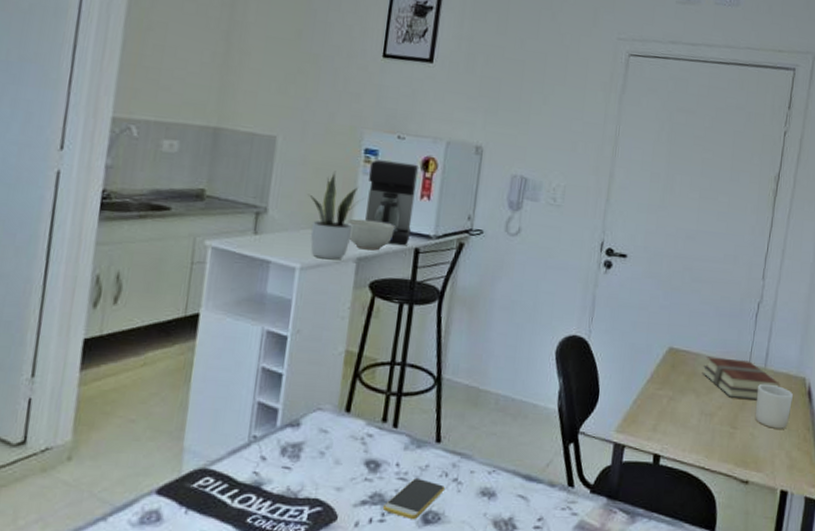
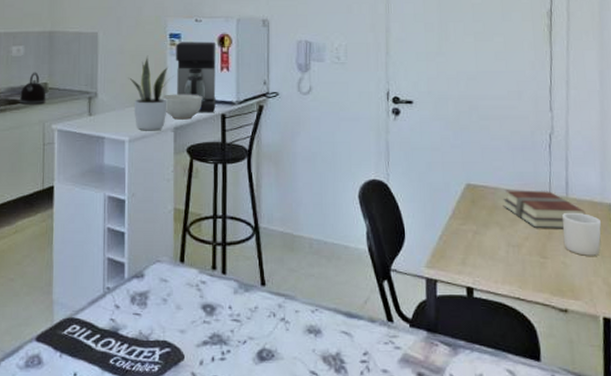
kettle: none [165,174,202,216] -> present [19,72,46,106]
smartphone: present [382,478,446,520] -> none [222,319,275,358]

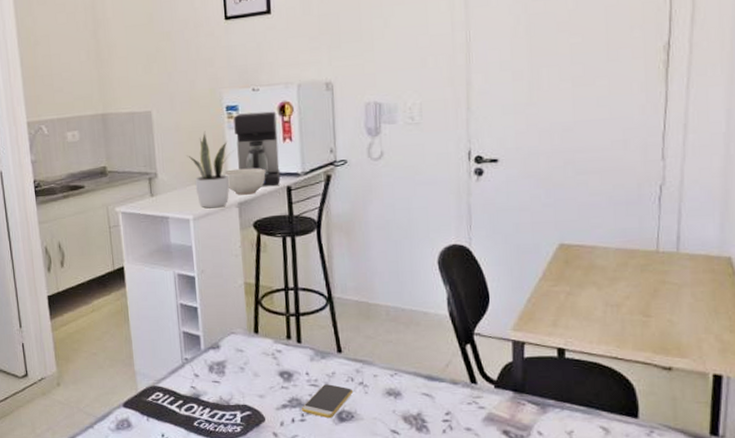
kettle: present [19,72,46,106] -> none [80,156,107,191]
smartphone: none [222,319,275,358] -> present [301,384,354,419]
books: present [503,190,586,229] -> none [601,246,699,287]
mug: present [562,212,602,256] -> none [670,267,717,313]

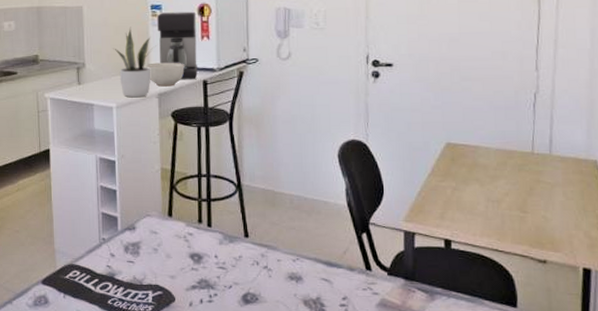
smartphone: present [301,384,354,419] -> none [209,267,259,301]

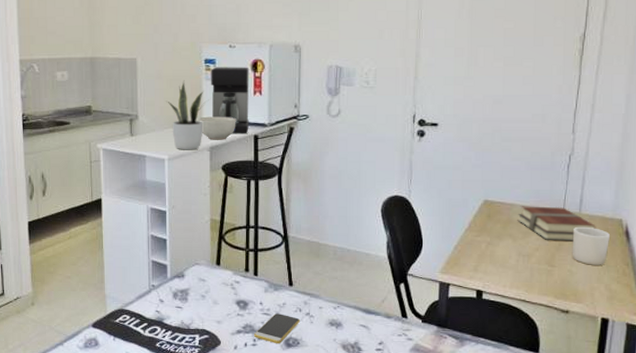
smartphone: none [209,267,259,301] -> present [253,313,301,344]
books: none [483,148,569,185] -> present [517,206,596,241]
mug: none [544,169,585,210] -> present [572,226,610,265]

